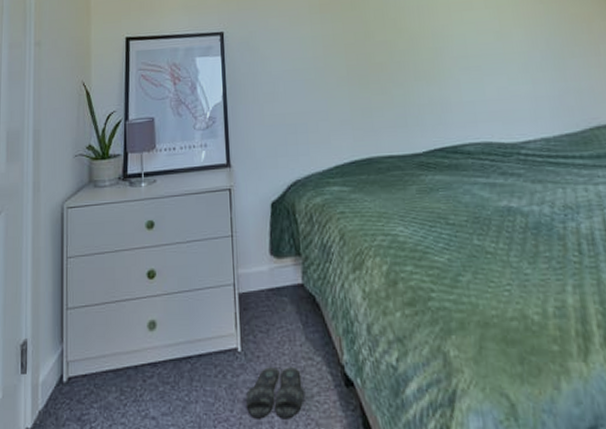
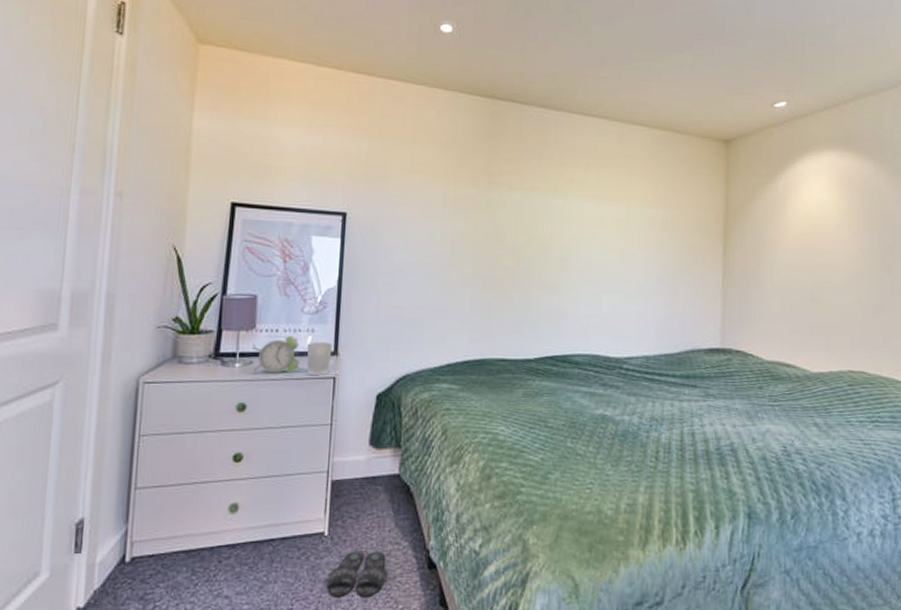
alarm clock: none [155,152,202,193] -> present [252,335,306,376]
candle holder: none [201,155,225,190] -> present [306,342,333,376]

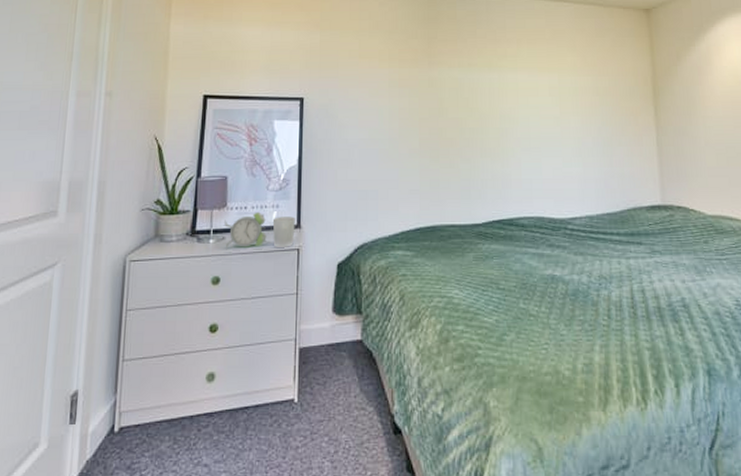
slippers: present [326,550,388,598] -> none [298,417,356,465]

